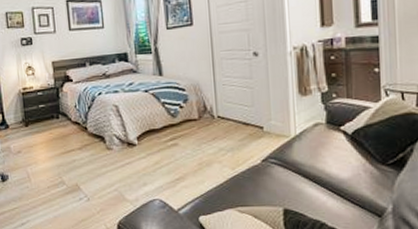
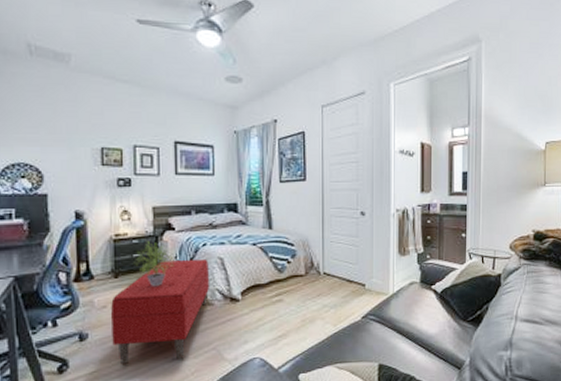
bench: none [24,106,107,203] -> present [110,258,209,365]
potted plant: none [40,93,75,134] -> present [133,241,174,287]

